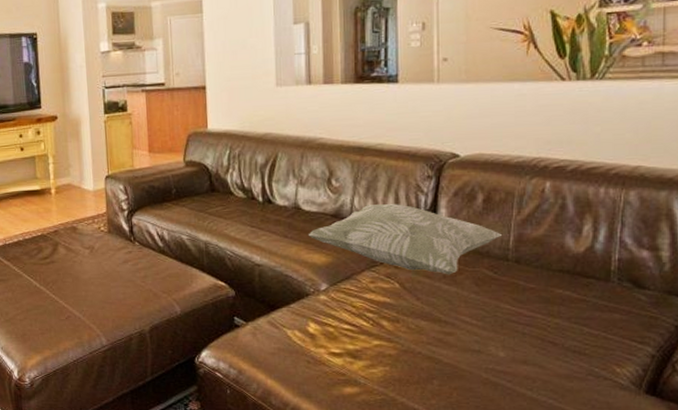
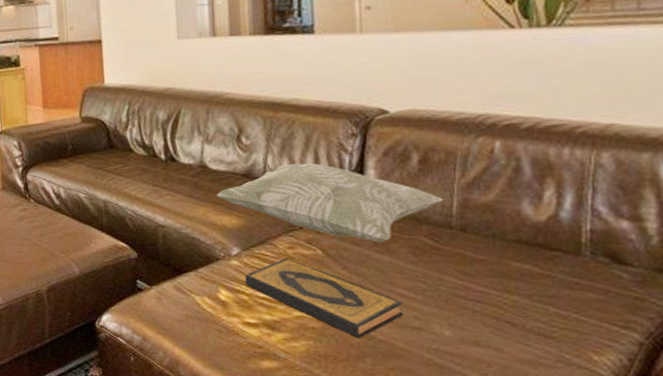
hardback book: none [331,291,466,362] -> present [245,258,403,338]

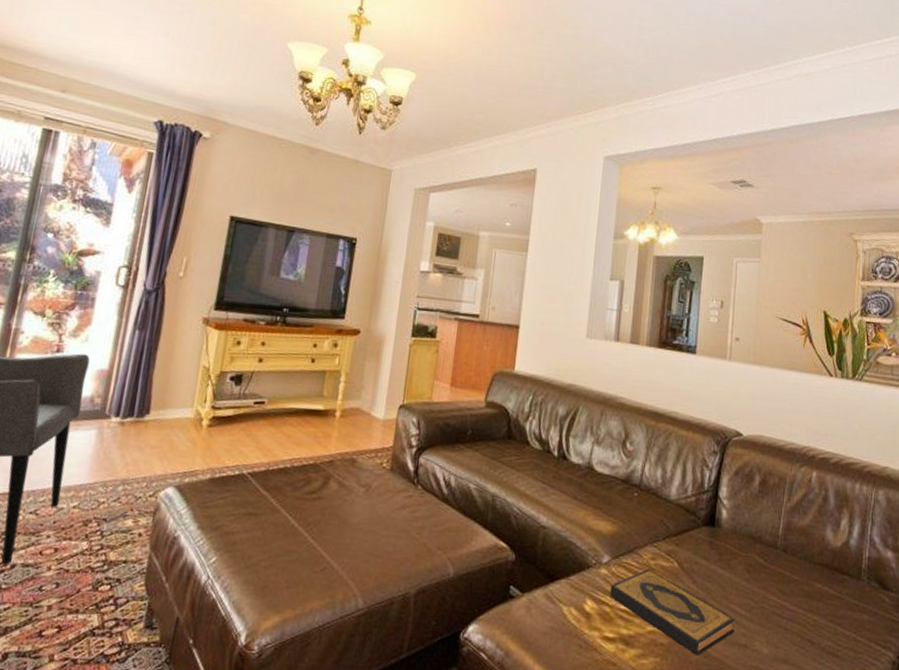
decorative pillow: present [216,164,444,243] -> none [597,473,774,559]

